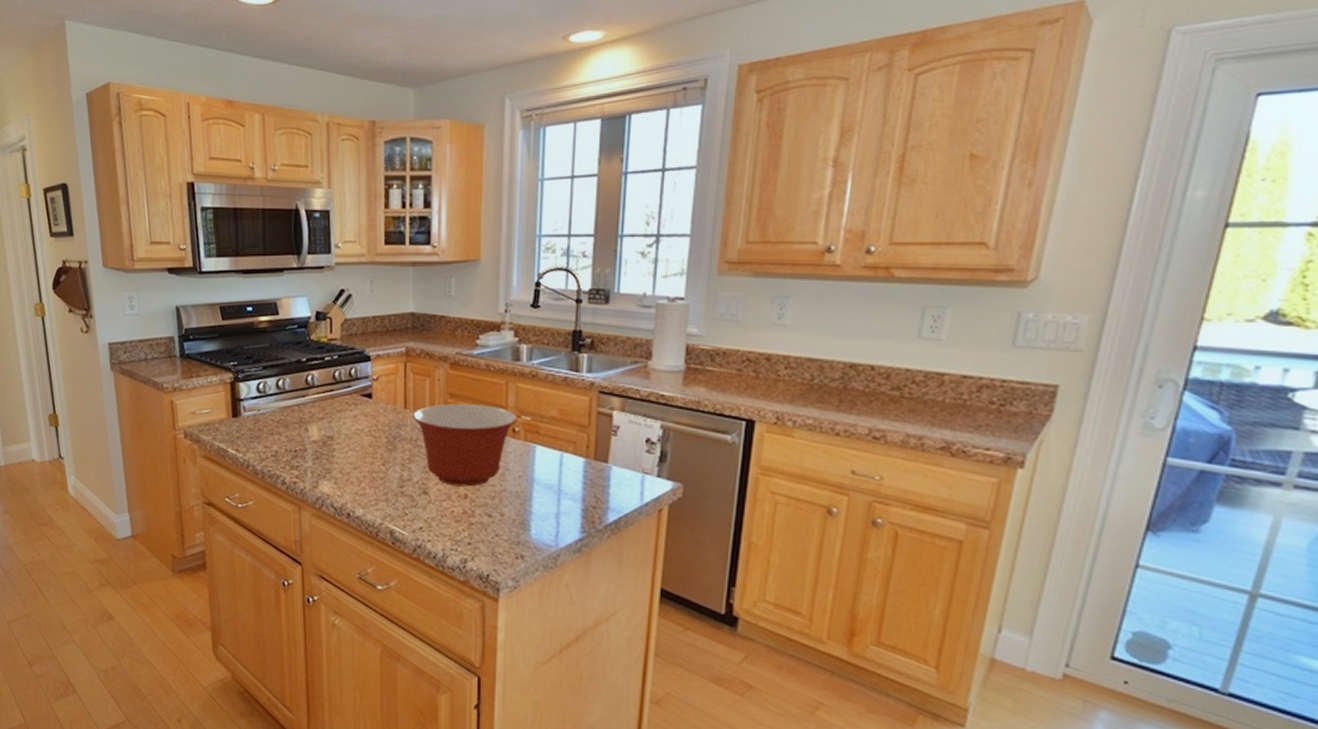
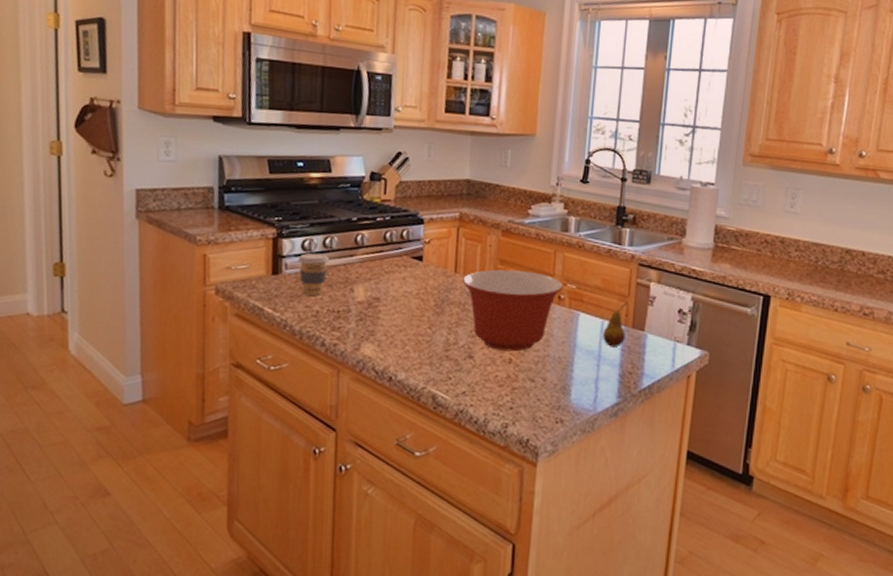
coffee cup: none [254,395,284,437] -> present [297,252,330,297]
fruit: none [562,432,588,481] -> present [603,301,627,348]

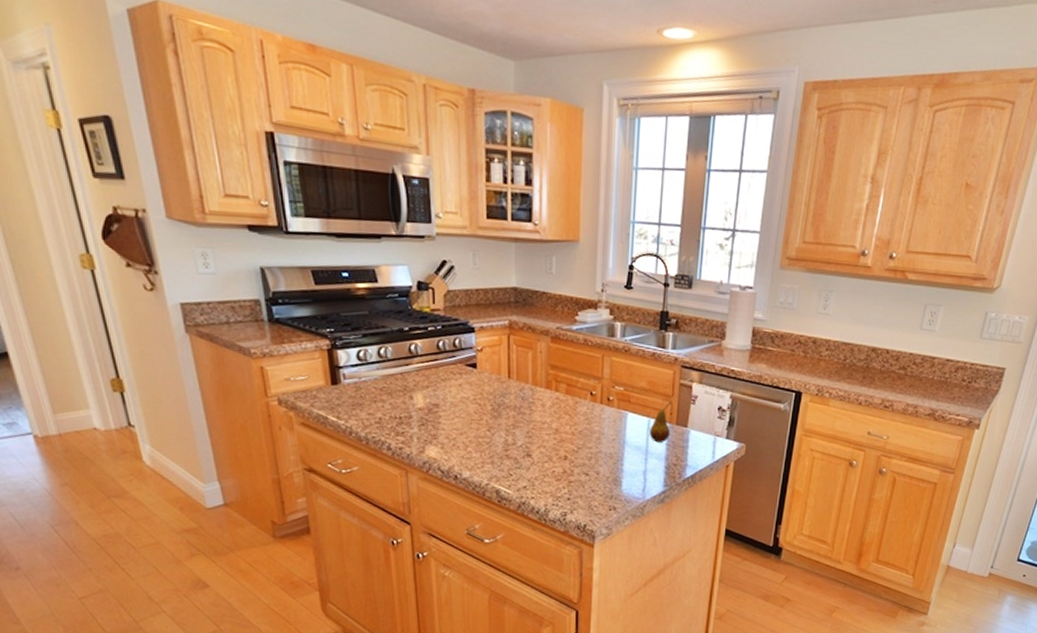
coffee cup: present [297,252,330,297] -> none [354,362,387,405]
mixing bowl: present [463,269,563,352] -> none [516,374,612,450]

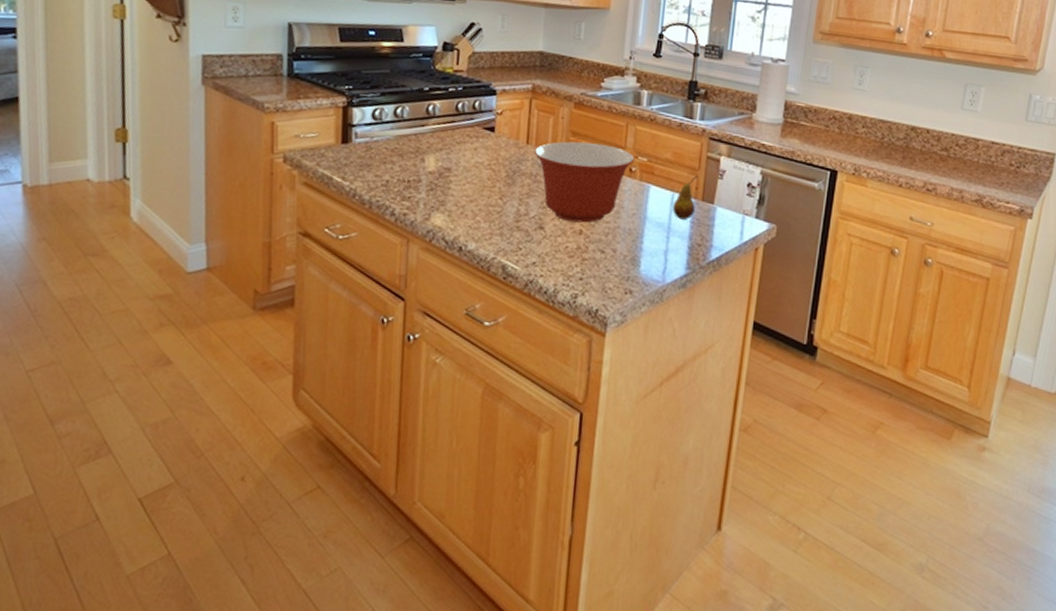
mixing bowl: none [516,374,612,450] -> present [534,141,635,223]

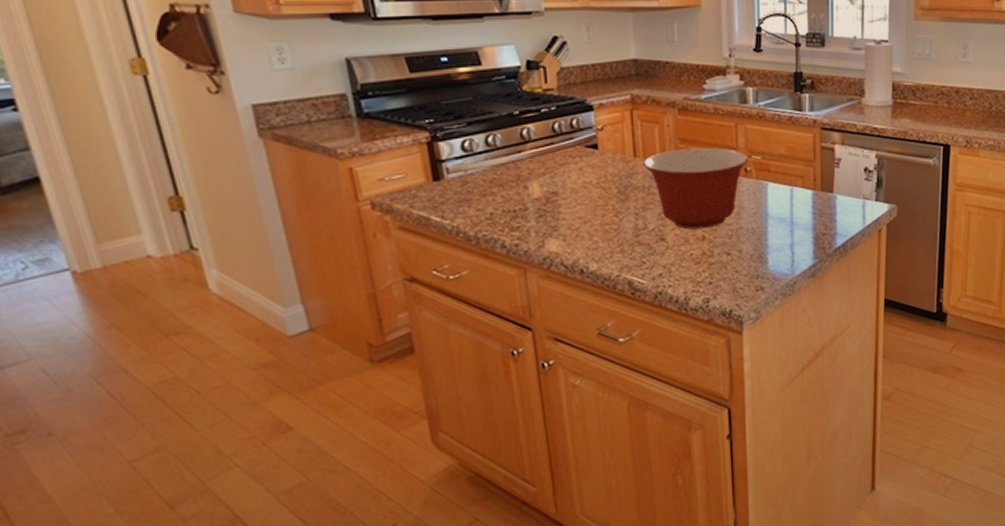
fruit: present [673,175,698,220] -> none [793,166,815,212]

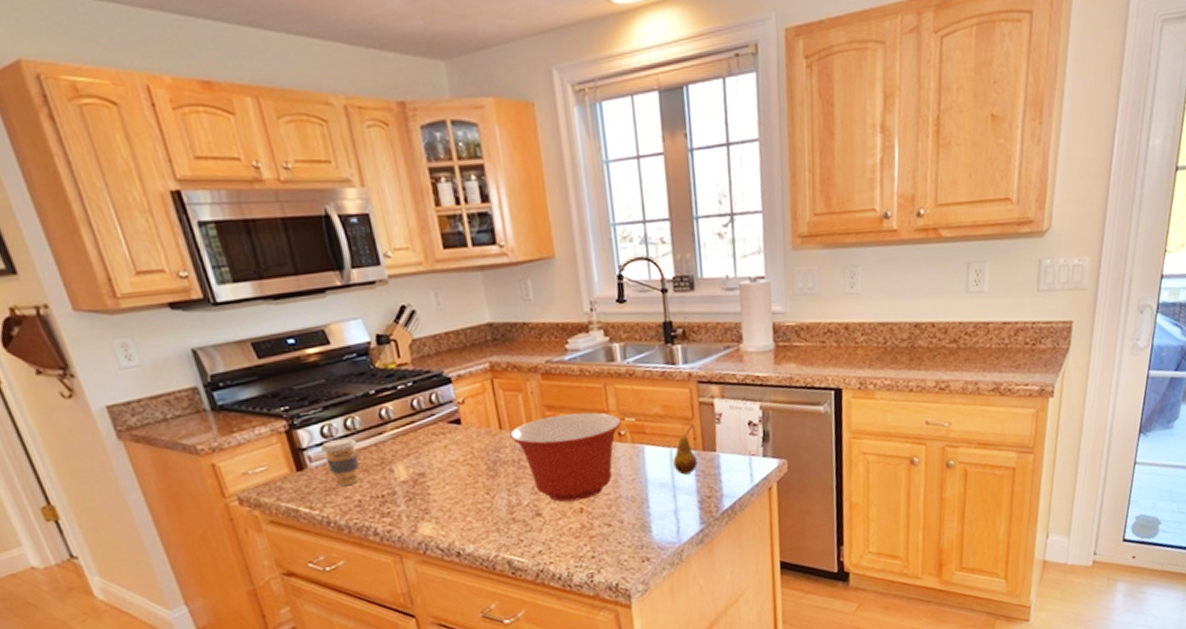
coffee cup: none [459,153,496,199] -> present [320,437,360,487]
fruit: none [793,166,815,212] -> present [673,424,698,475]

